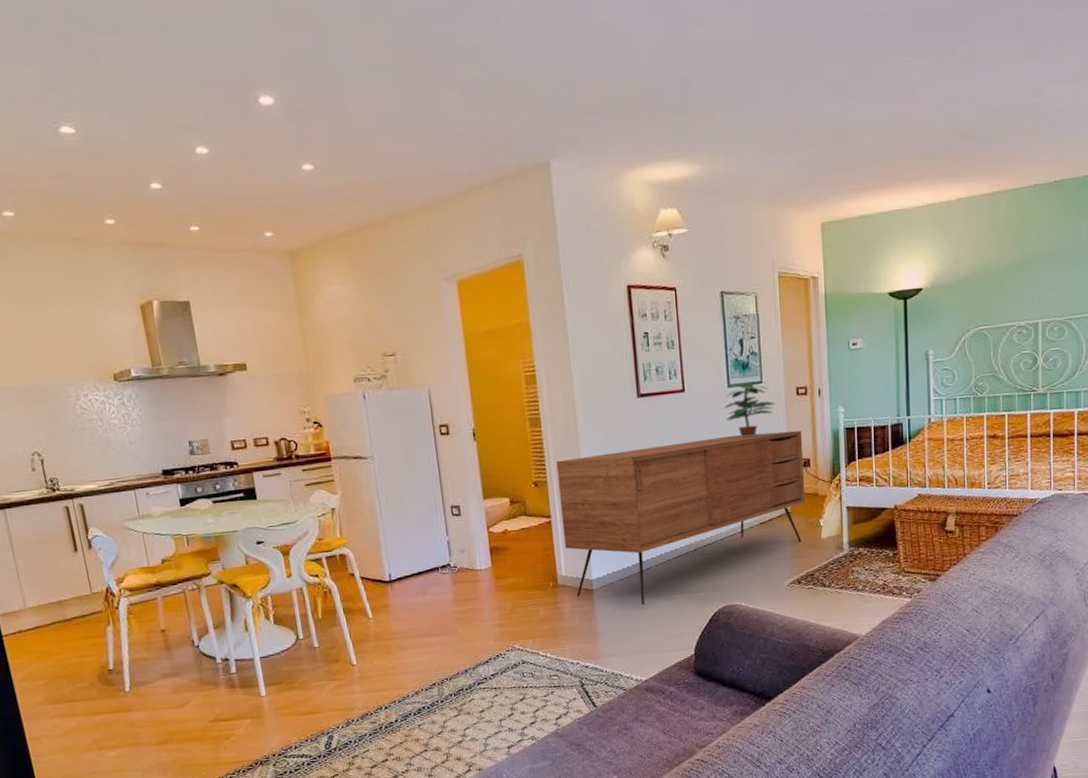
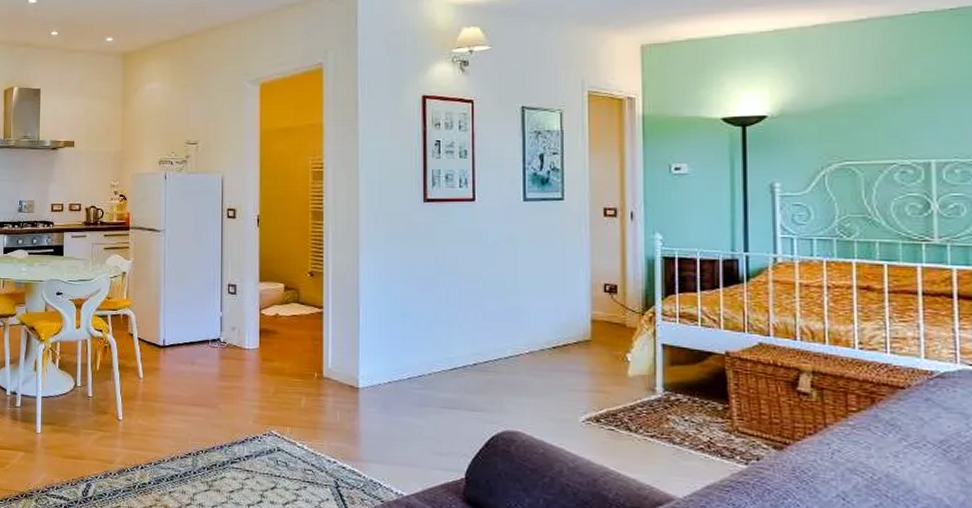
sideboard: present [556,430,806,606] -> none [334,250,610,414]
potted plant: present [725,381,776,438] -> none [518,198,578,255]

